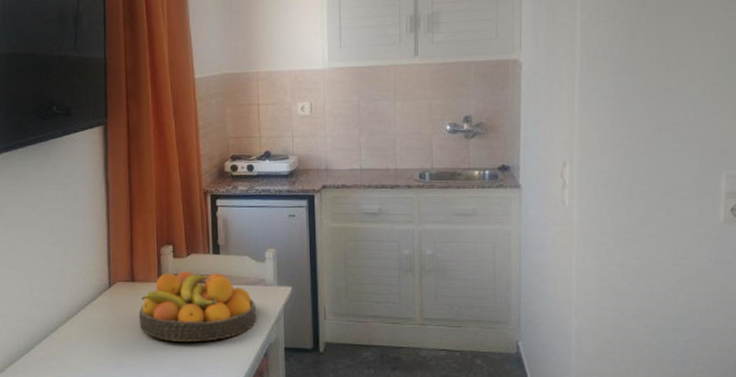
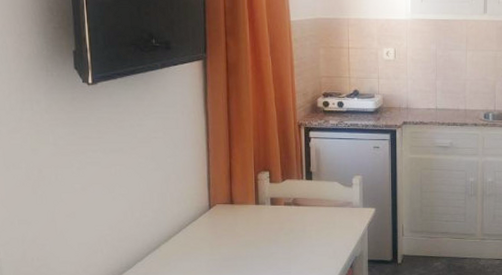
fruit bowl: present [138,271,257,342] -> none [237,195,345,257]

